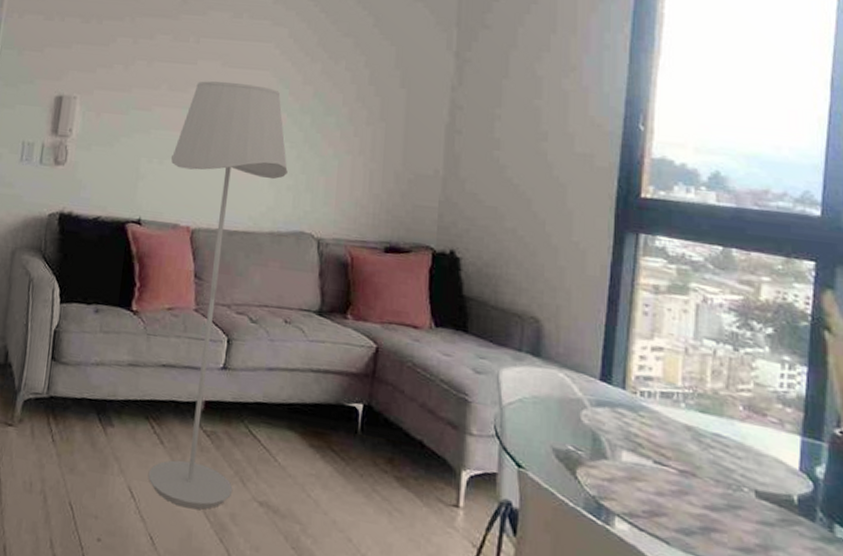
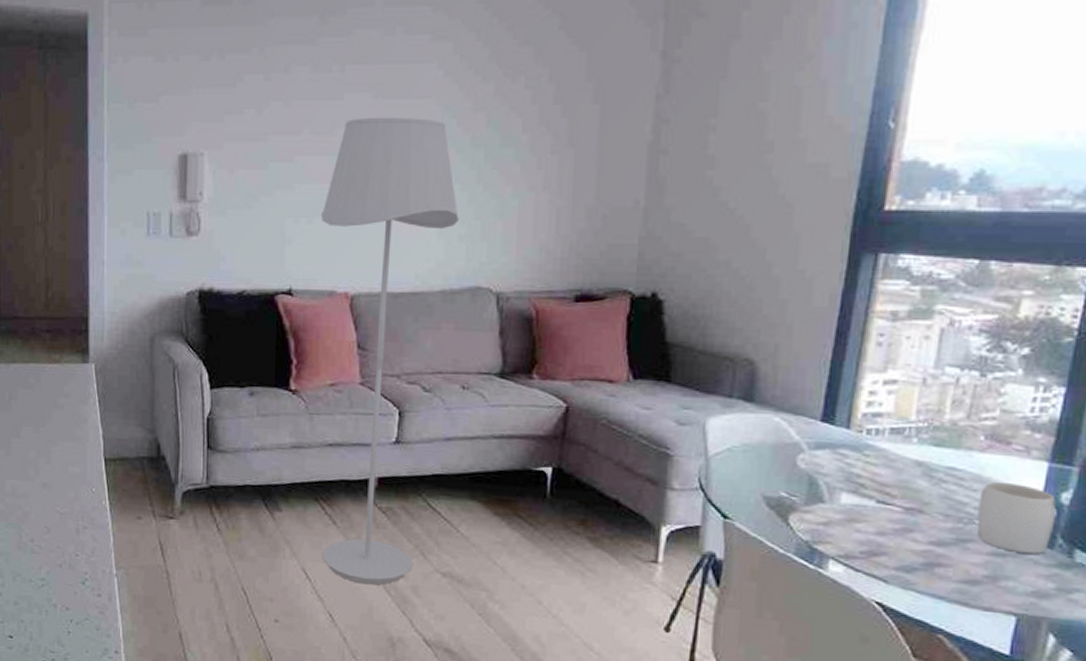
mug: none [744,451,814,526] -> present [976,482,1057,554]

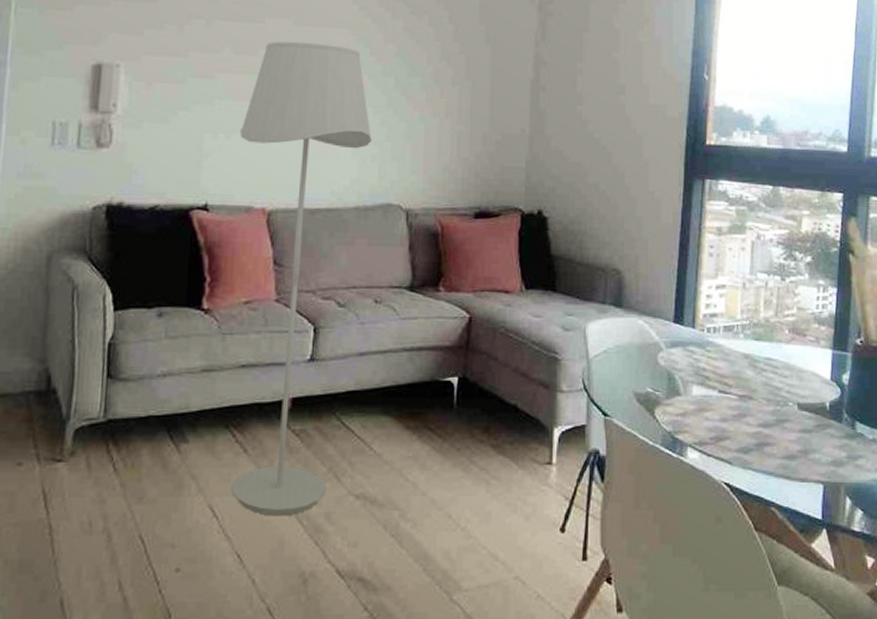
mug: present [976,482,1057,554] -> none [789,369,841,428]

